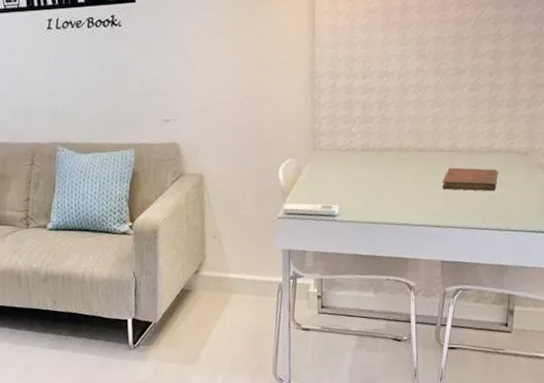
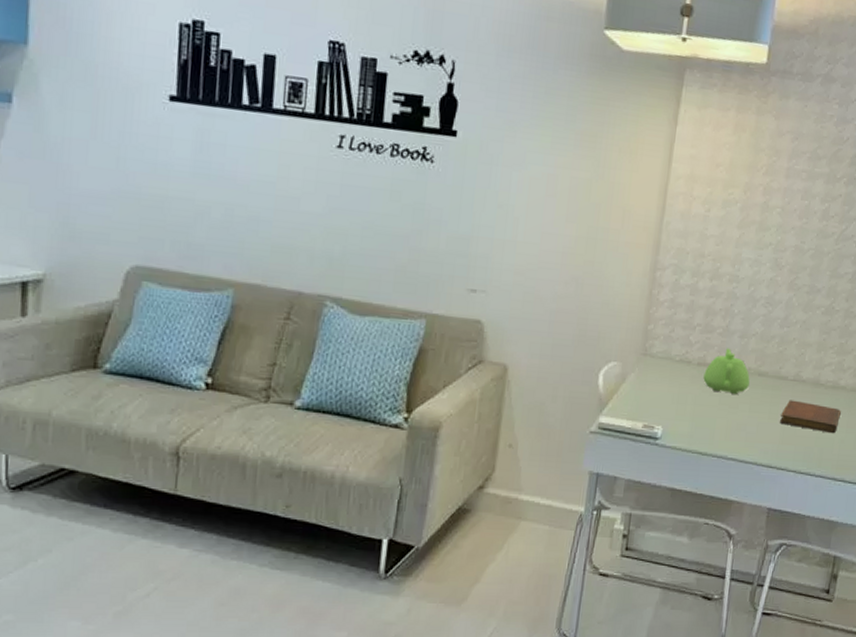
teapot: none [368,133,410,170] -> present [703,348,750,394]

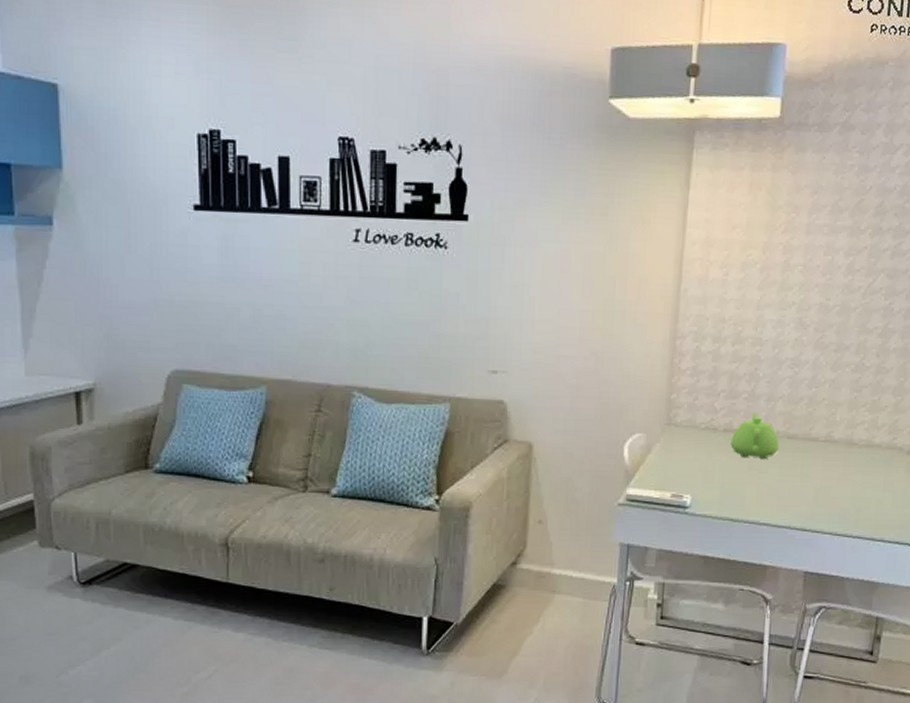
notebook: present [780,400,842,434] -> none [813,461,878,493]

